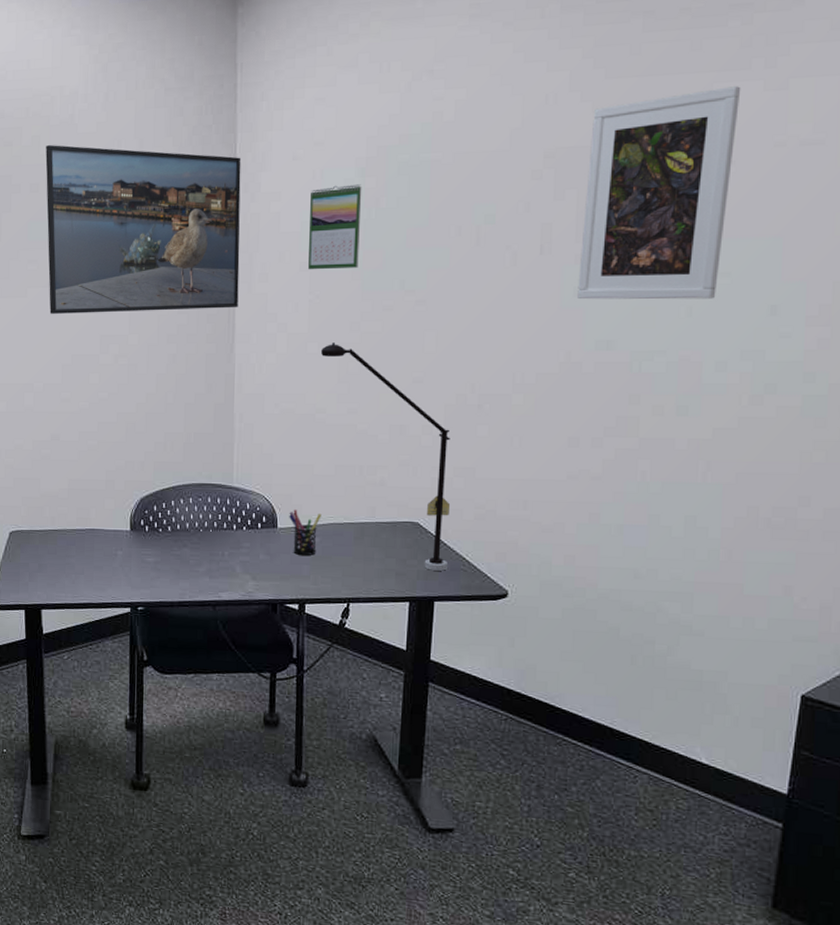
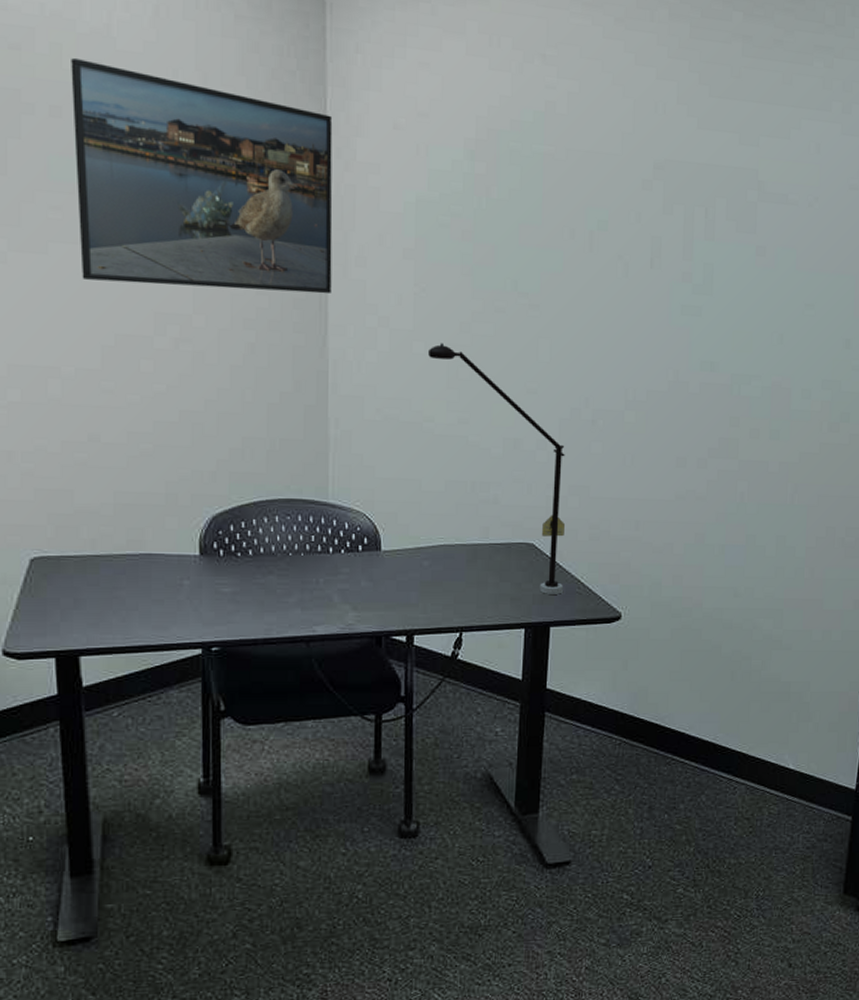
pen holder: present [289,509,322,555] -> none [394,529,431,581]
calendar: present [308,184,362,270] -> none [413,165,472,262]
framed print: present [577,86,741,300] -> none [685,124,824,329]

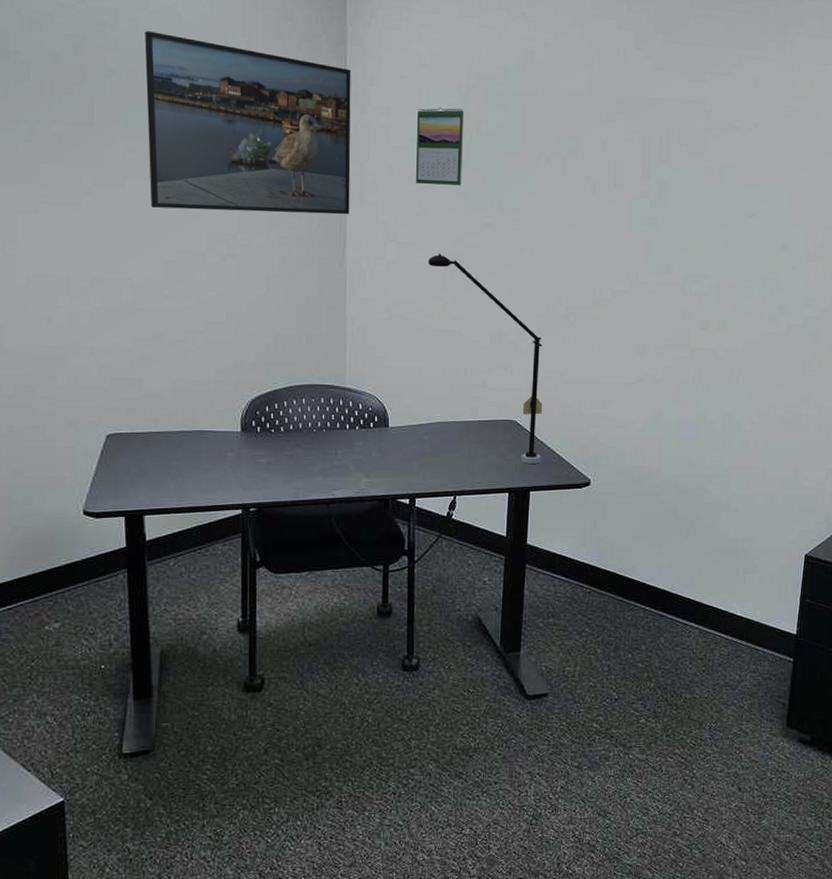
calendar: none [413,165,472,262] -> present [416,107,465,186]

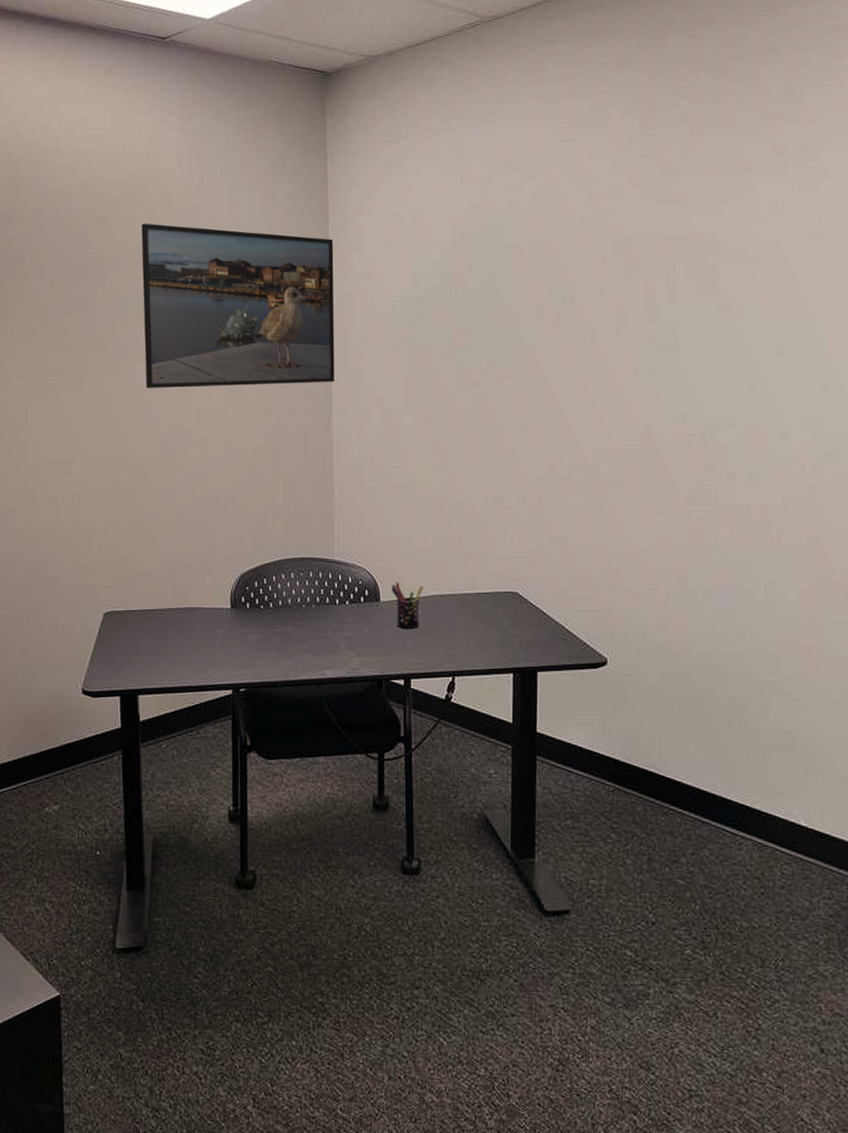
pen holder: none [400,409,430,452] -> present [391,582,423,628]
calendar: present [416,107,465,186] -> none [401,266,449,347]
desk lamp: present [427,253,543,464] -> none [416,416,548,640]

